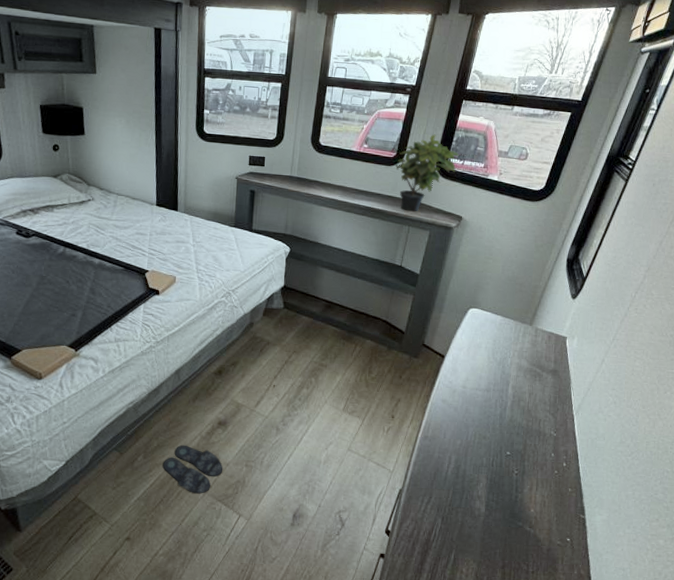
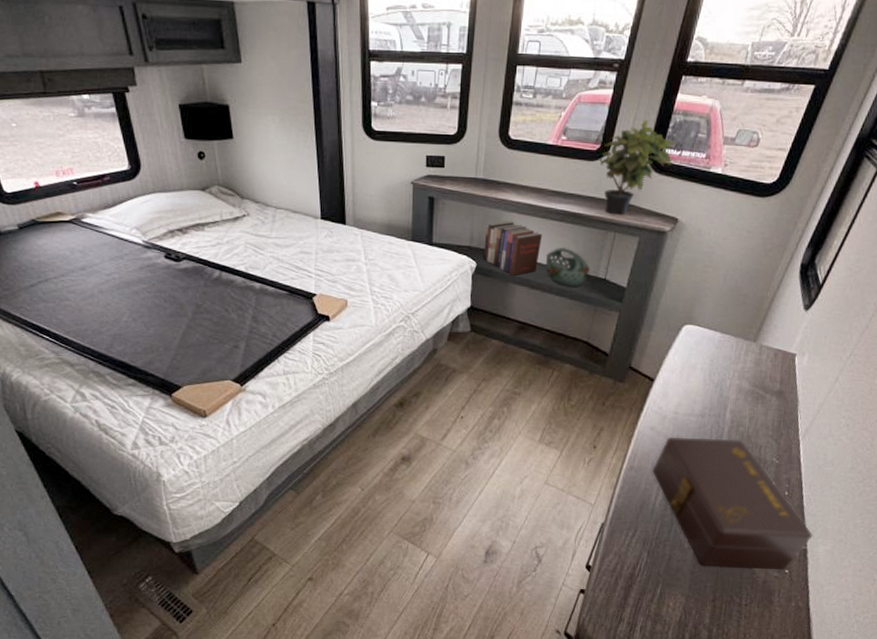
slippers: present [163,444,223,494] -> none [343,482,409,532]
books: none [296,213,347,261] -> present [483,221,542,277]
decorative basket: none [349,237,388,272] -> present [545,247,590,287]
jewelry box: none [444,409,590,538] -> present [652,436,813,570]

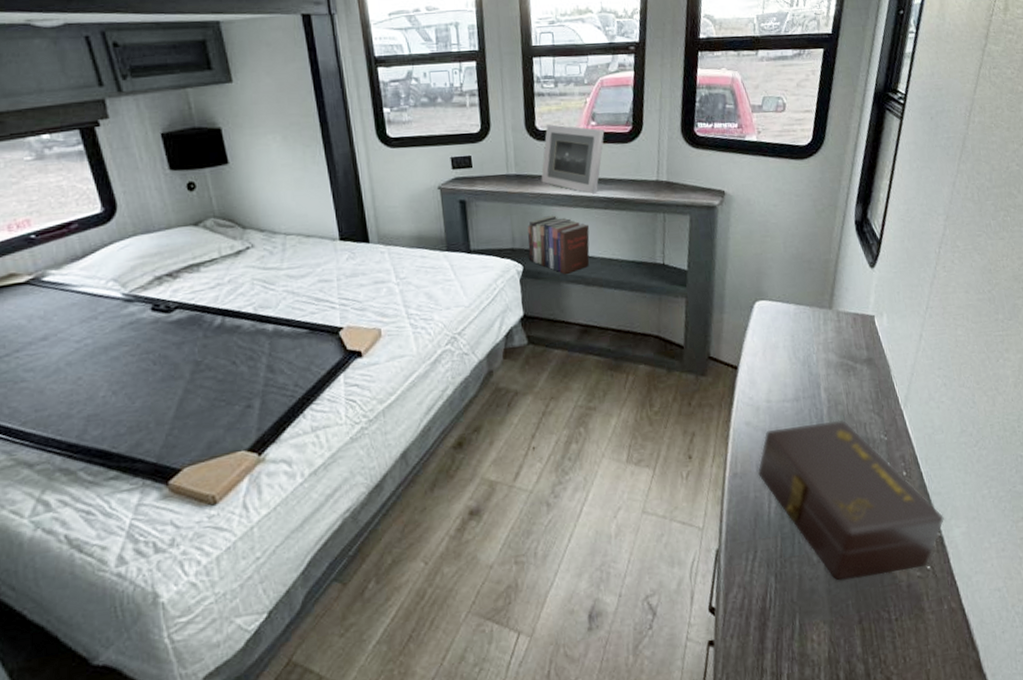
picture frame: none [505,134,573,205] -> present [541,124,605,194]
decorative basket: present [545,247,590,287] -> none [596,235,646,278]
potted plant: present [601,119,677,214] -> none [635,96,707,195]

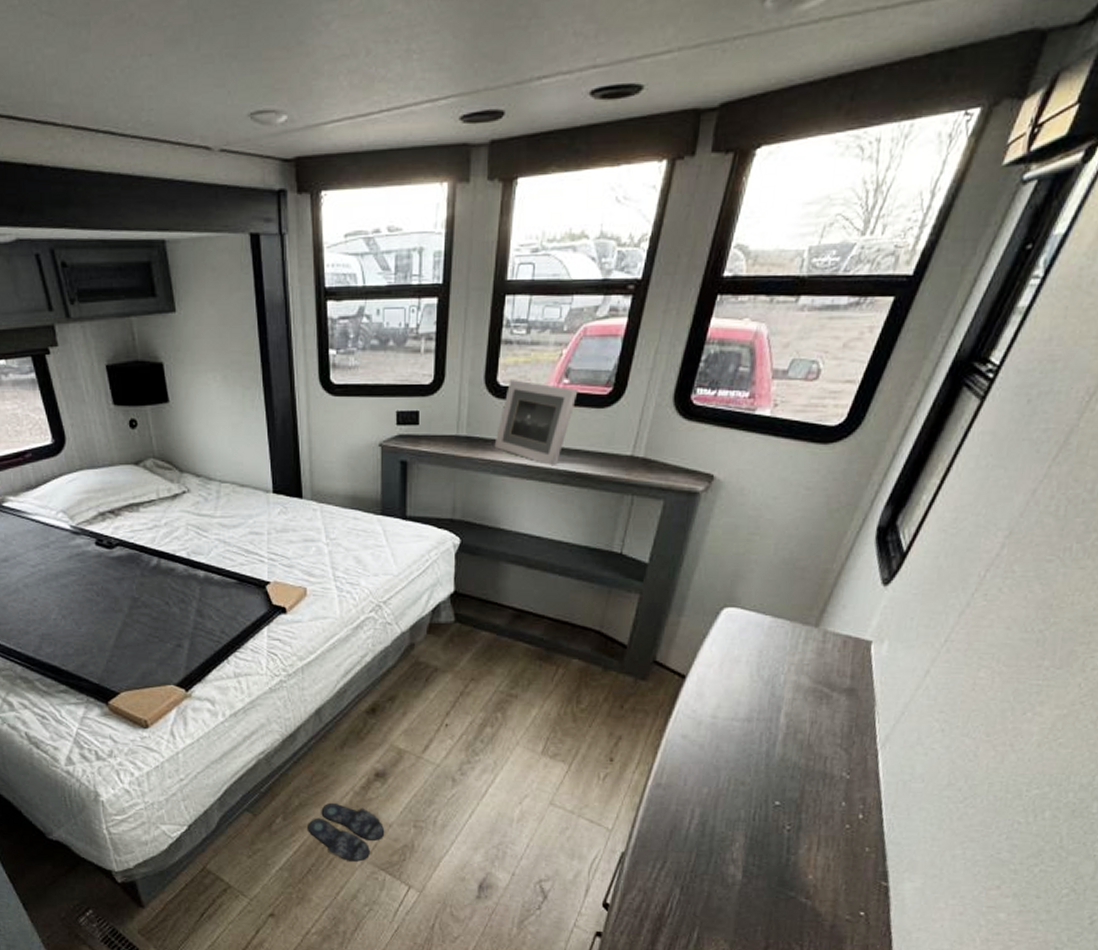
slippers: none [403,552,486,617] -> present [308,802,385,862]
books: present [527,215,590,275] -> none [469,487,541,554]
jewelry box: present [757,419,944,581] -> none [685,746,897,912]

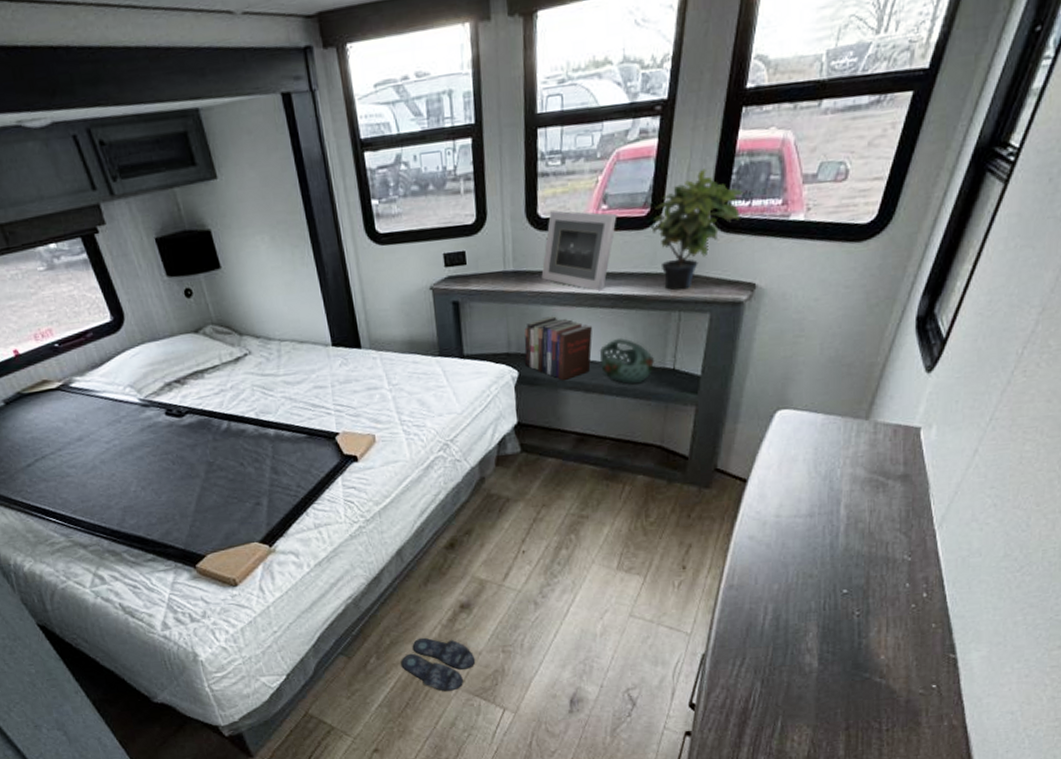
books: none [469,487,541,554] -> present [524,316,592,381]
decorative basket: none [545,515,601,565] -> present [599,337,654,385]
potted plant: none [613,353,711,472] -> present [653,168,744,290]

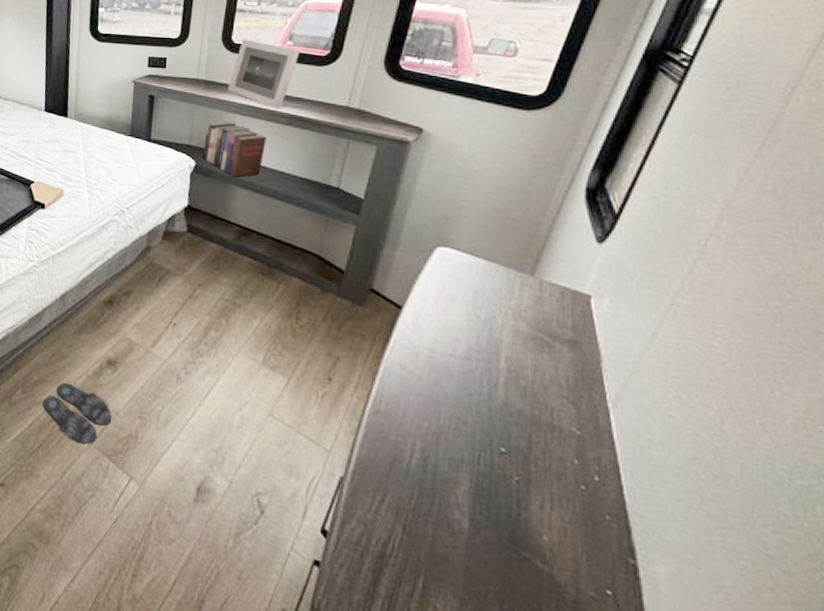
decorative basket: present [599,337,654,385] -> none [269,151,320,194]
potted plant: present [653,168,744,290] -> none [331,27,417,121]

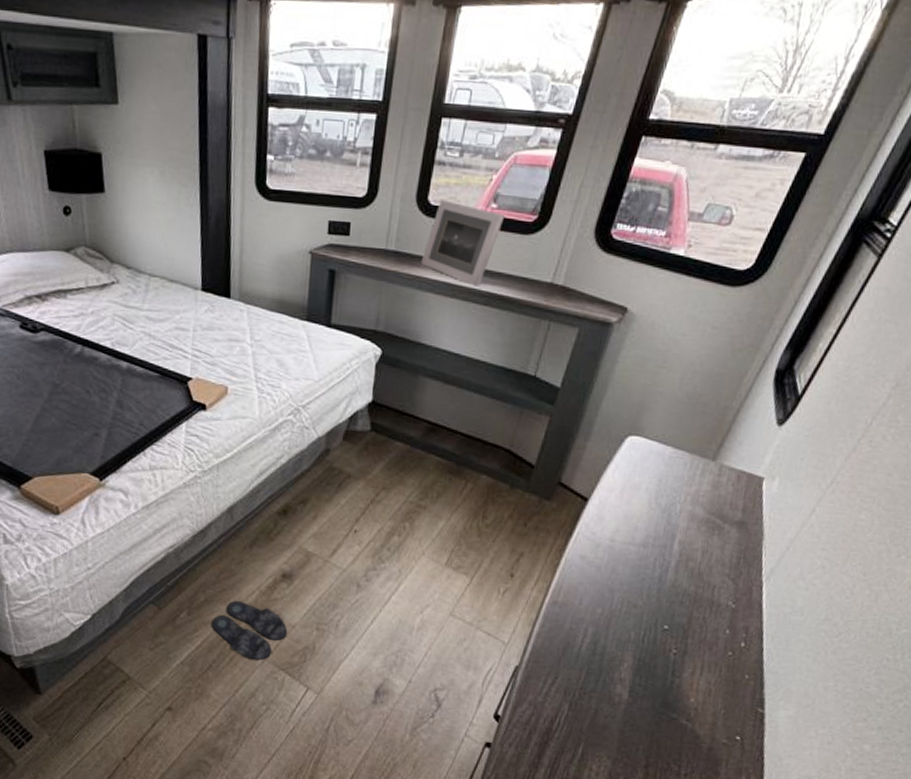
books: present [203,122,266,179] -> none [390,302,462,369]

